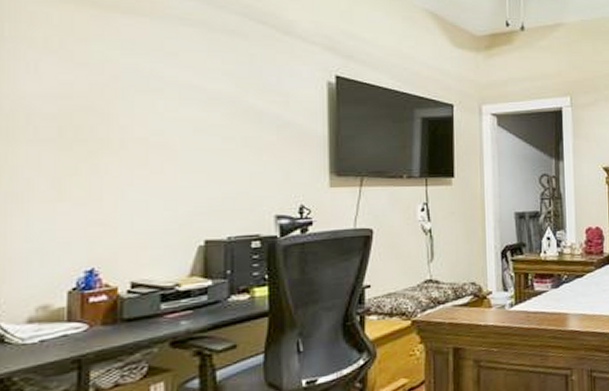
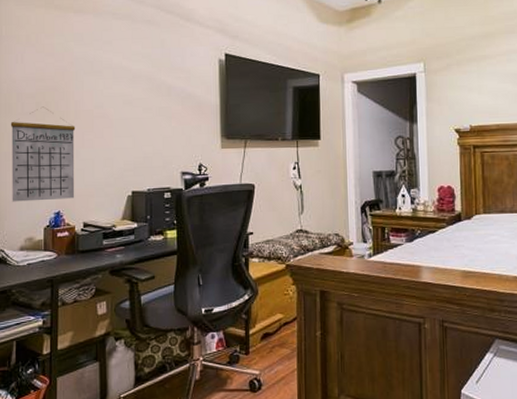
calendar: none [14,132,121,259] -> present [10,106,76,202]

